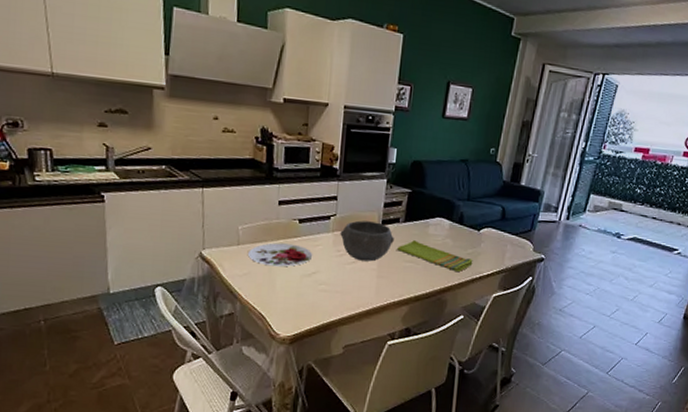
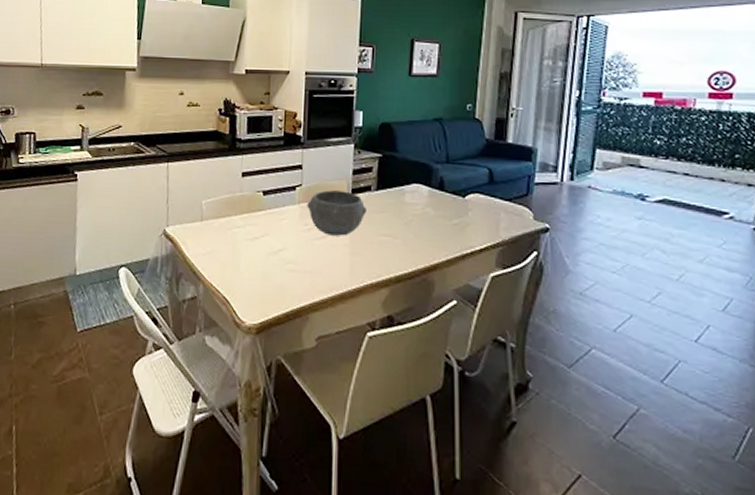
plate: present [248,243,313,267] -> none [212,217,279,244]
dish towel: present [397,240,473,273] -> none [371,210,461,247]

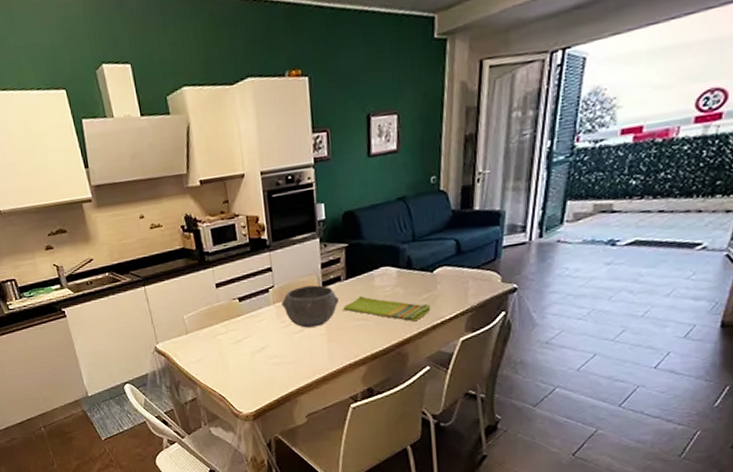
dish towel: none [371,210,461,247] -> present [343,296,431,322]

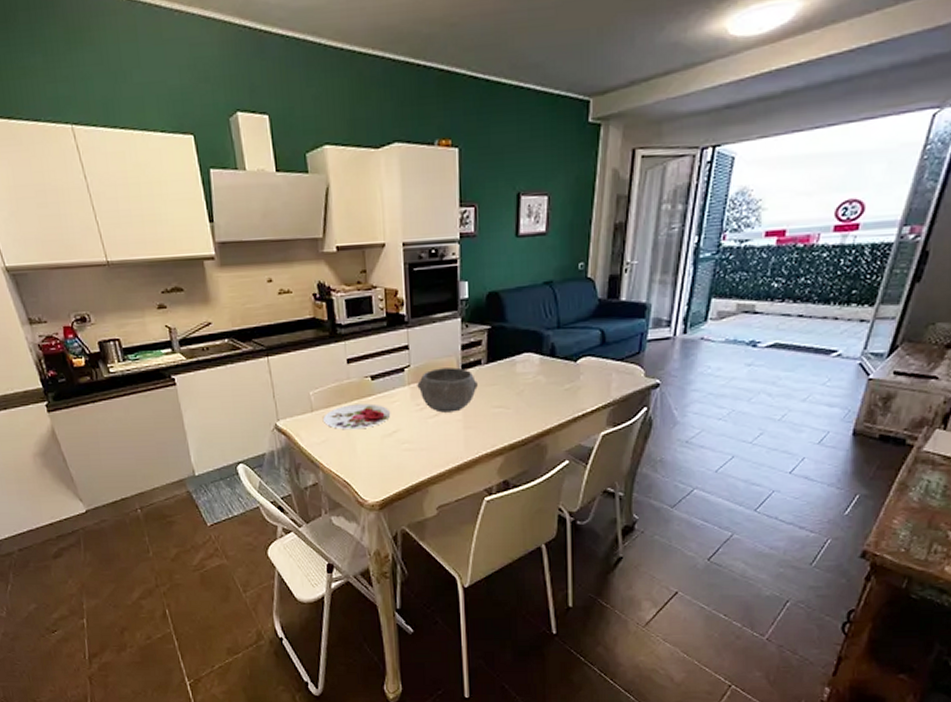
plate: none [198,323,259,349] -> present [324,403,391,430]
dish towel: present [343,296,431,322] -> none [483,382,573,413]

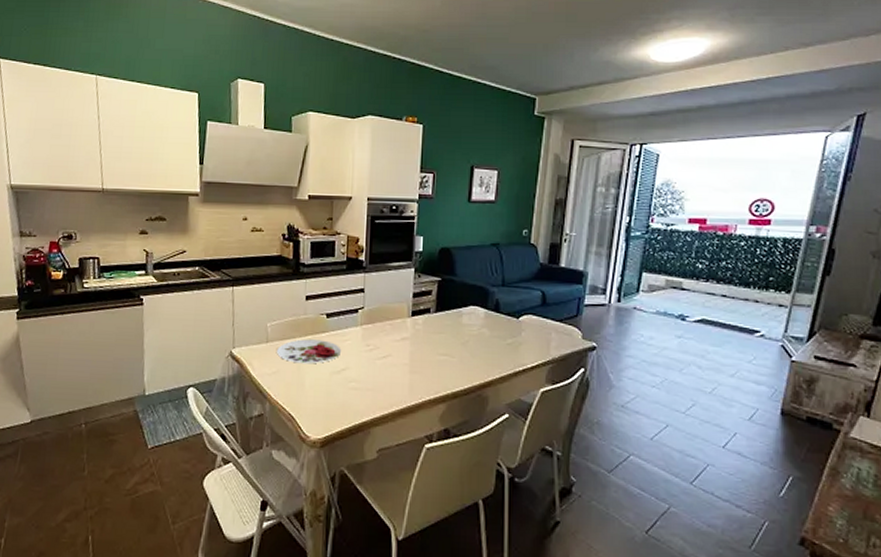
bowl: present [417,367,478,413] -> none [369,312,426,356]

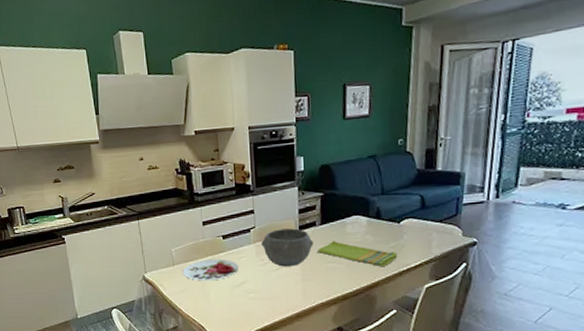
bowl: none [369,312,426,356] -> present [261,228,313,267]
dish towel: none [430,331,514,365] -> present [318,241,398,267]

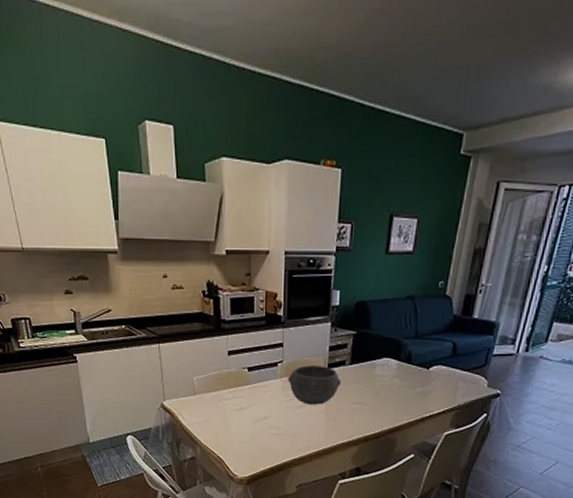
plate: present [183,259,239,281] -> none [204,391,263,414]
dish towel: present [318,241,398,267] -> none [344,382,423,412]

